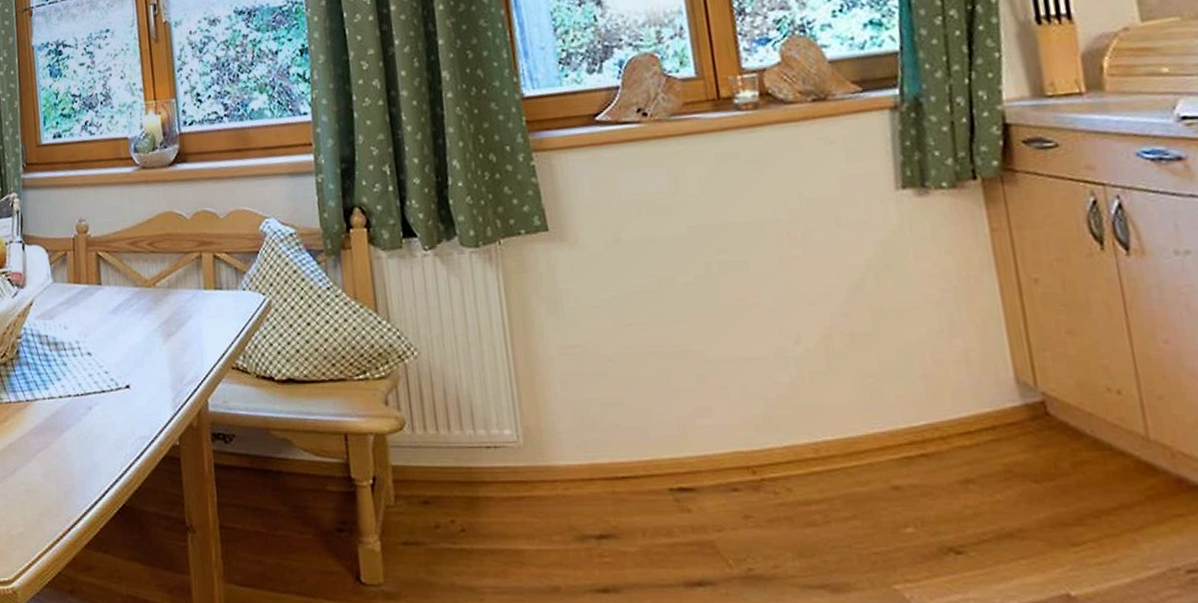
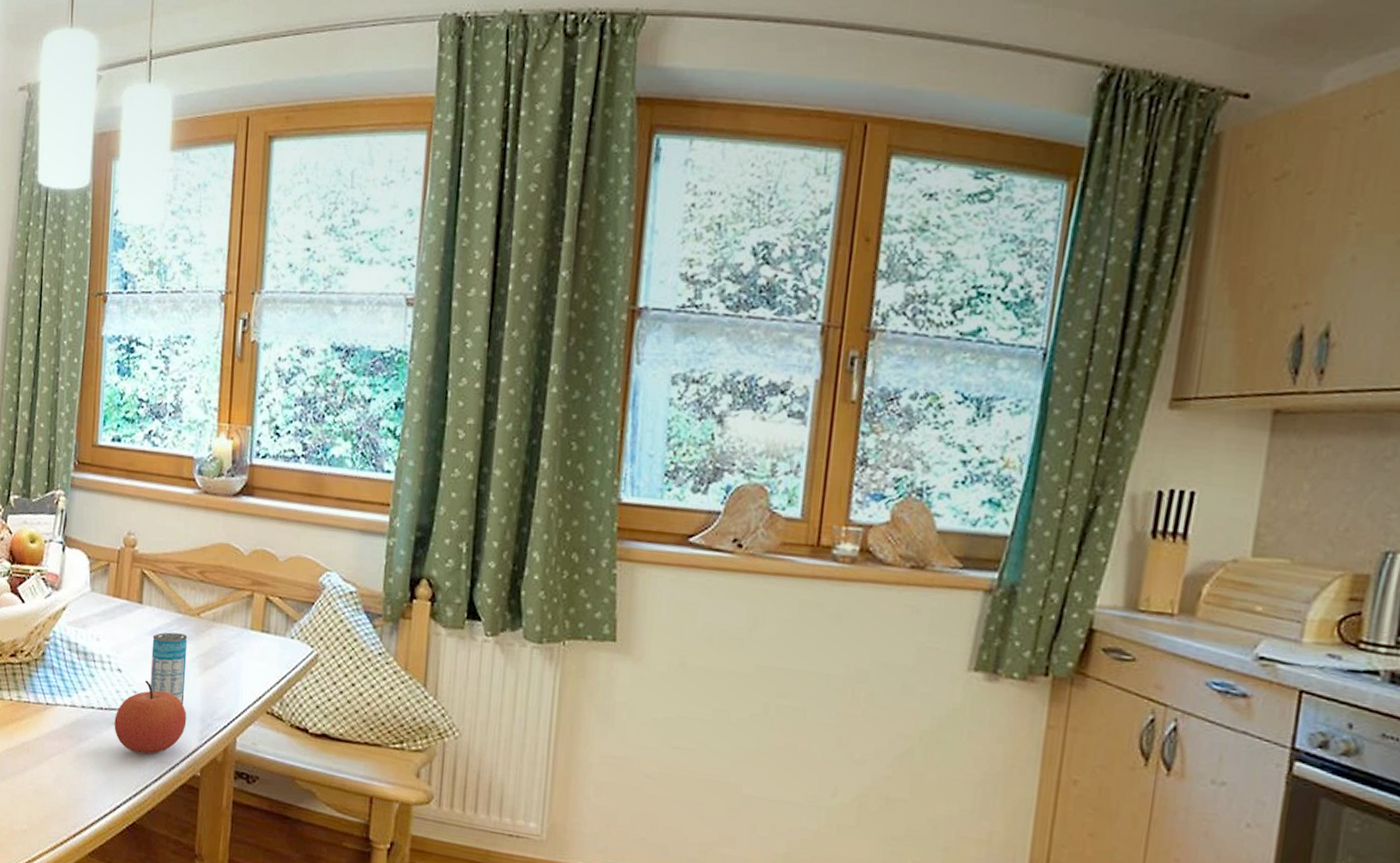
apple: none [91,358,159,433] -> present [114,680,187,755]
beverage can: none [115,306,154,377] -> present [150,632,188,705]

